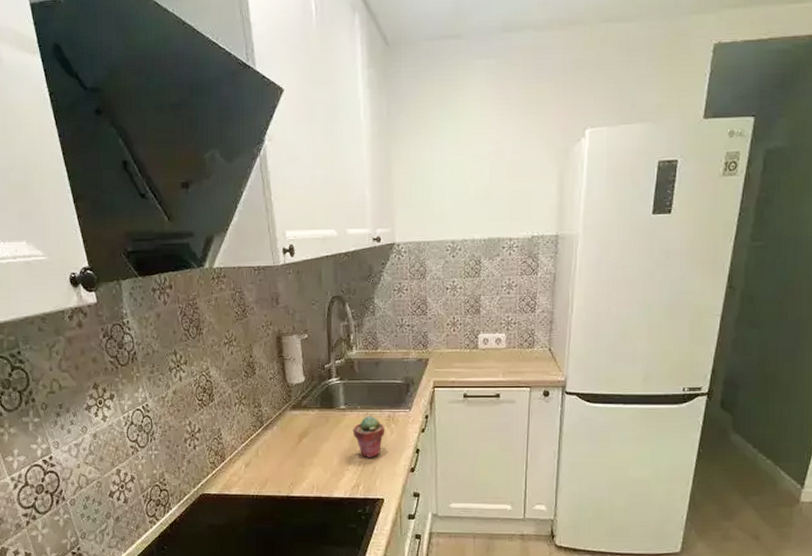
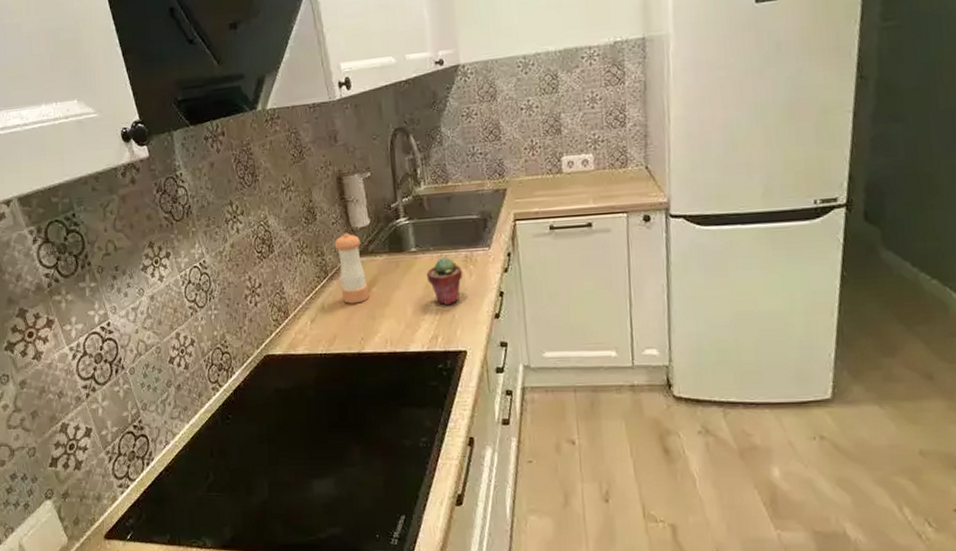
pepper shaker: none [271,388,300,452] -> present [334,233,369,304]

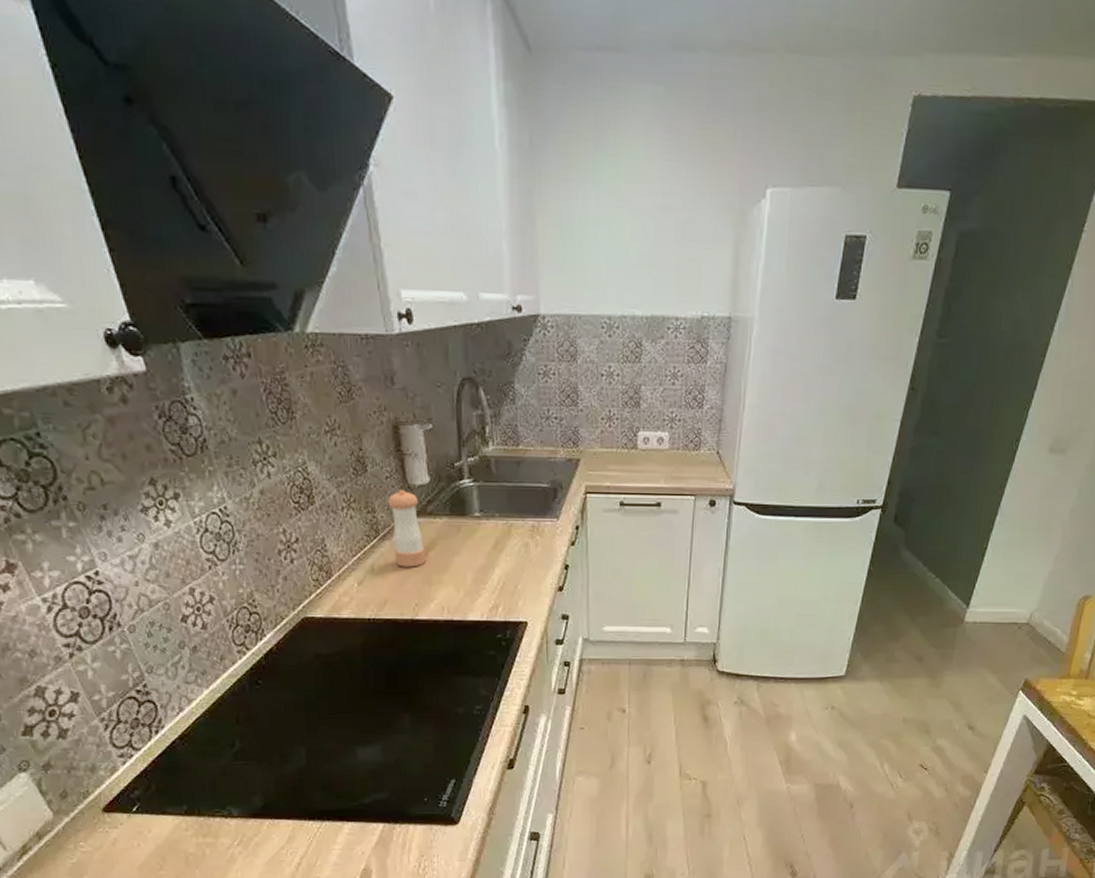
potted succulent: present [426,257,462,306] -> none [490,525,528,576]

